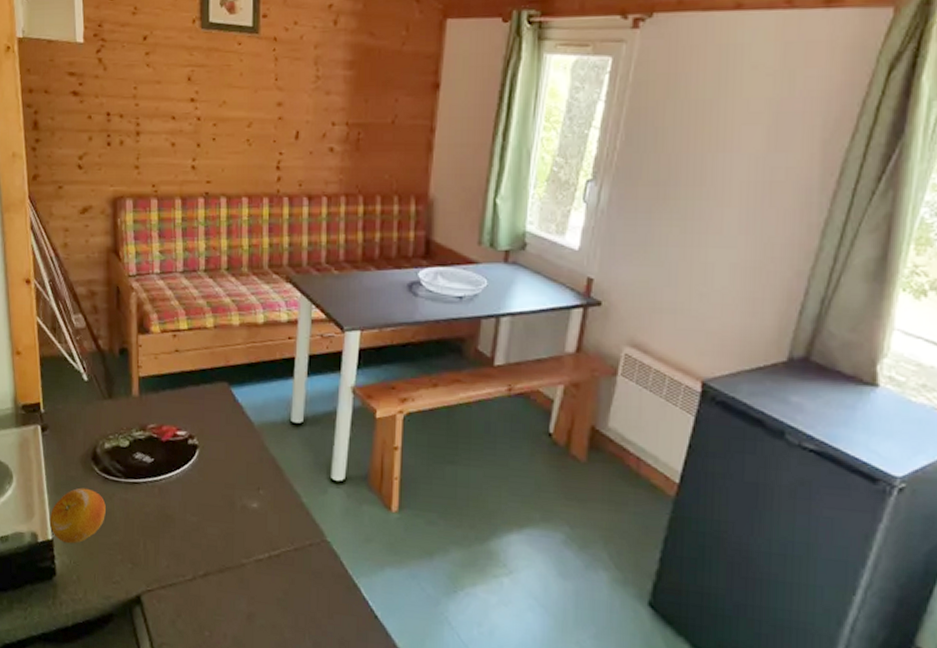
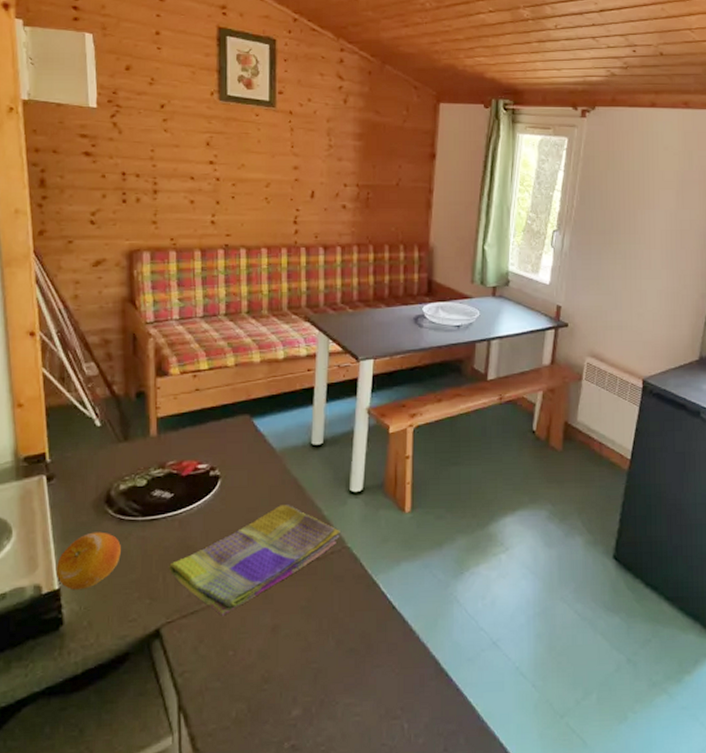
dish towel: none [149,485,320,594] -> present [169,505,340,616]

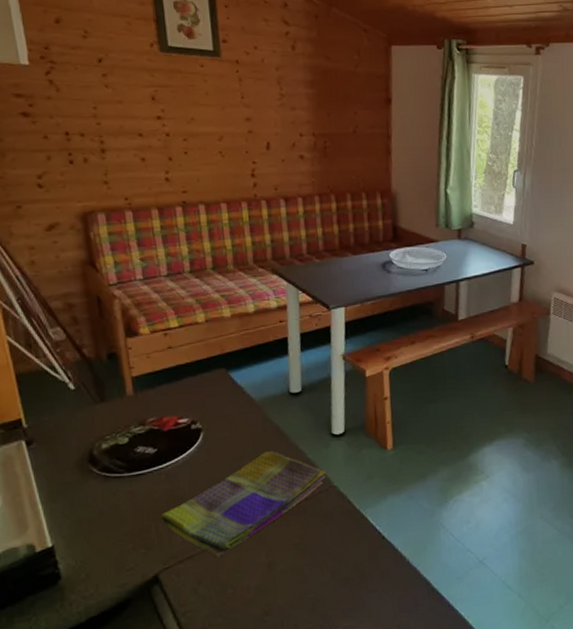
fruit: present [55,531,121,591] -> none [46,489,111,547]

